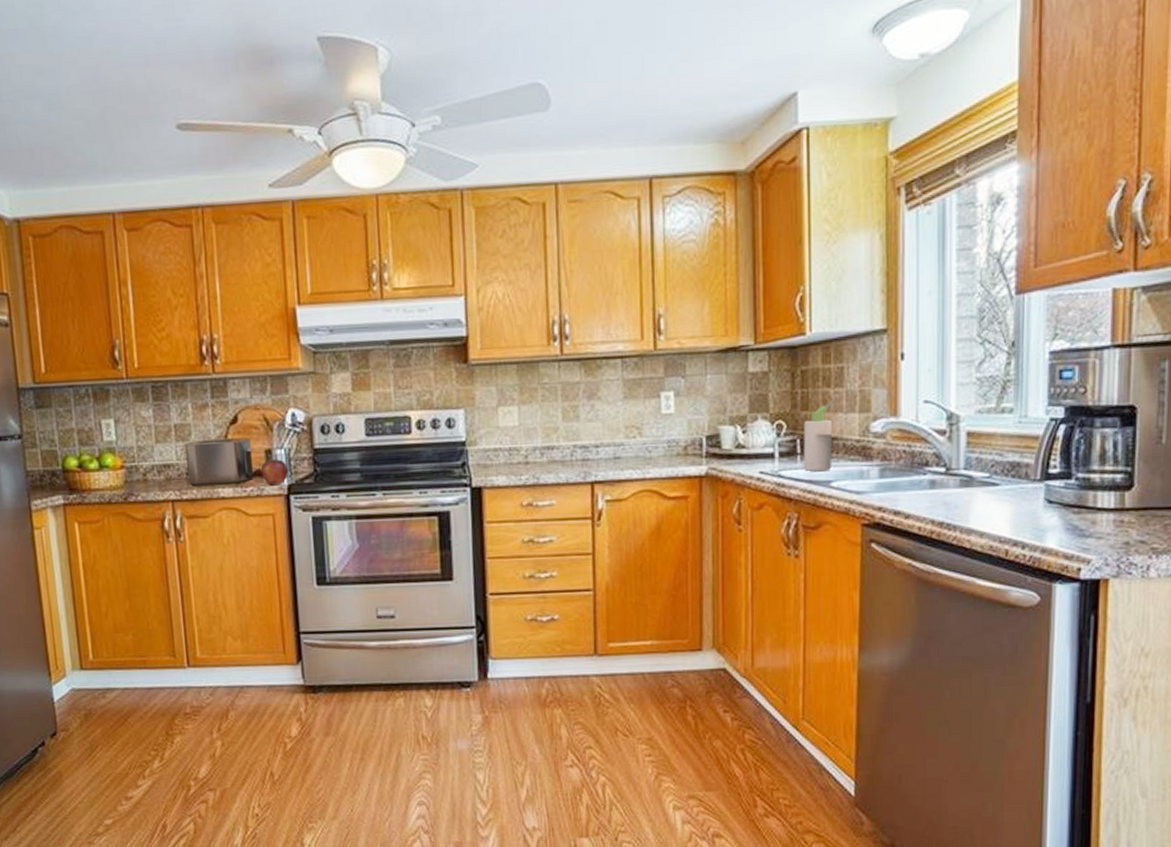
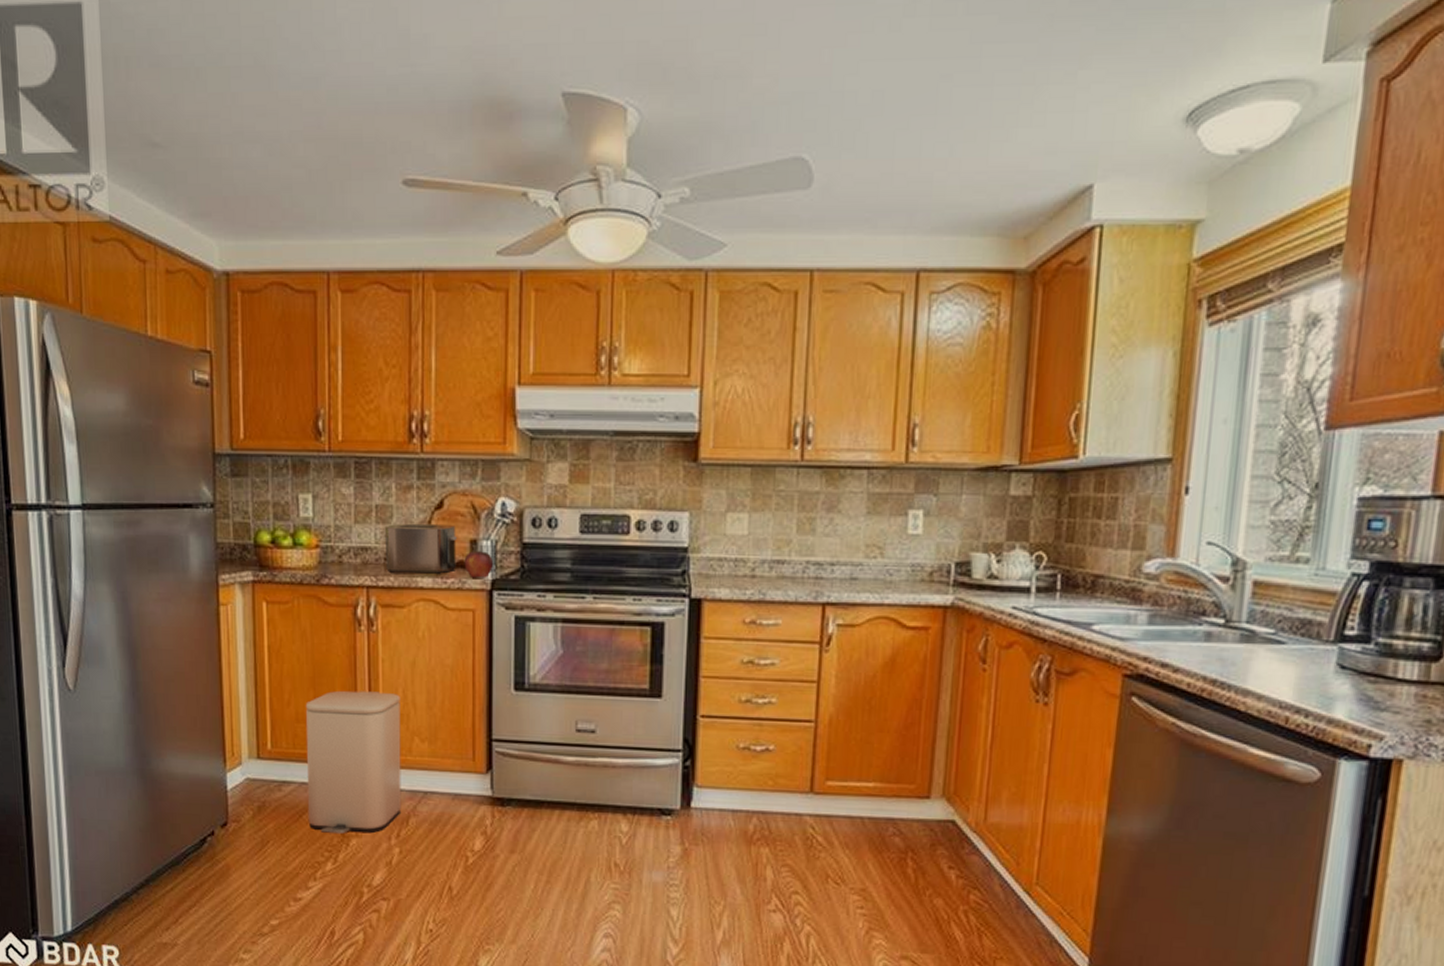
pedal bin: none [122,597,221,734] -> present [305,690,402,835]
bottle: present [803,400,834,472] -> none [1062,534,1104,612]

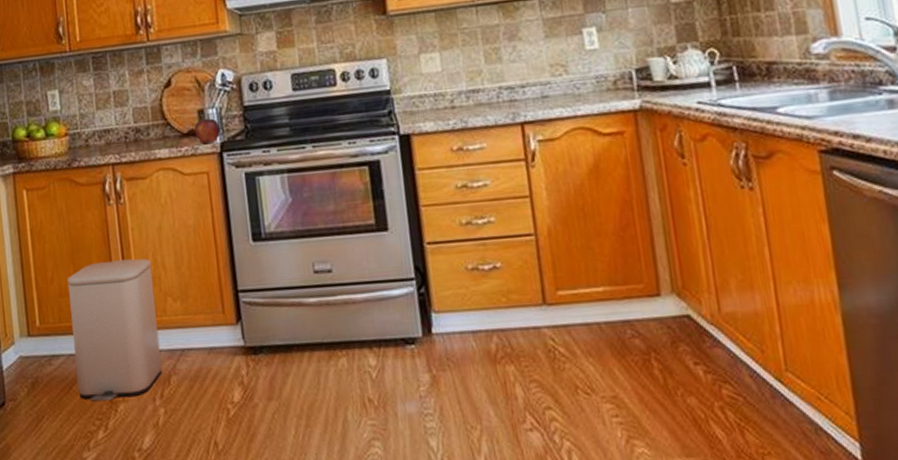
toaster: present [384,523,458,575] -> none [122,99,188,149]

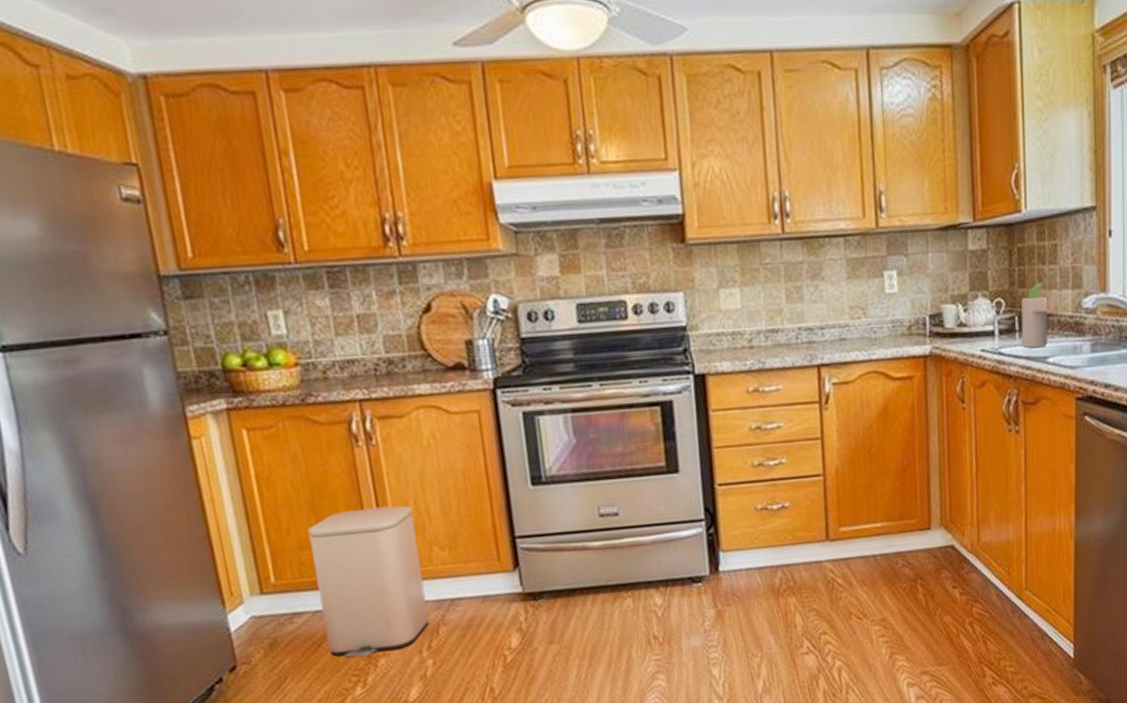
fruit: present [194,118,221,145] -> none [461,350,494,380]
bottle: none [738,24,775,98] -> present [1021,277,1049,348]

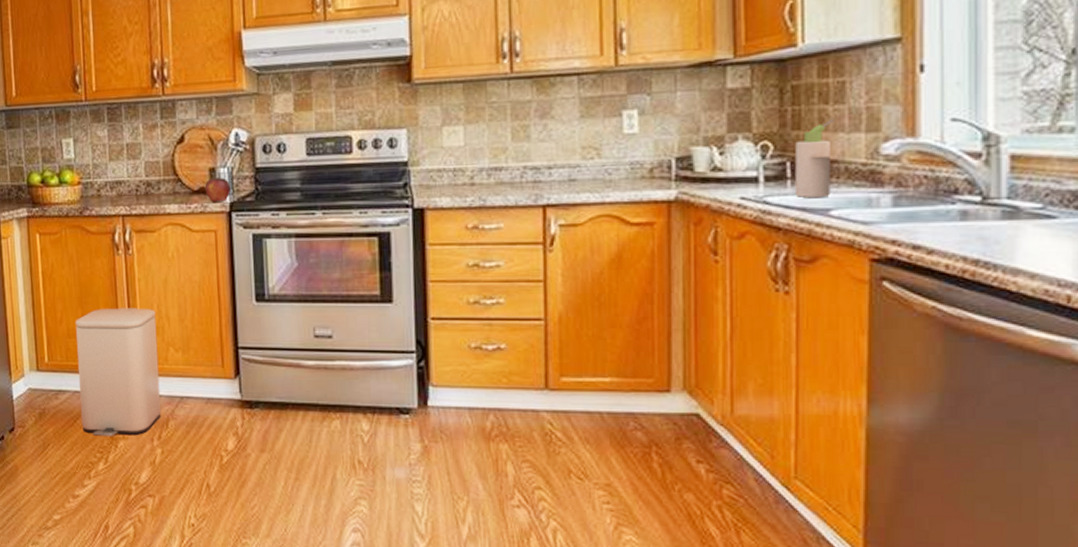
fruit: none [461,350,494,380] -> present [204,177,232,203]

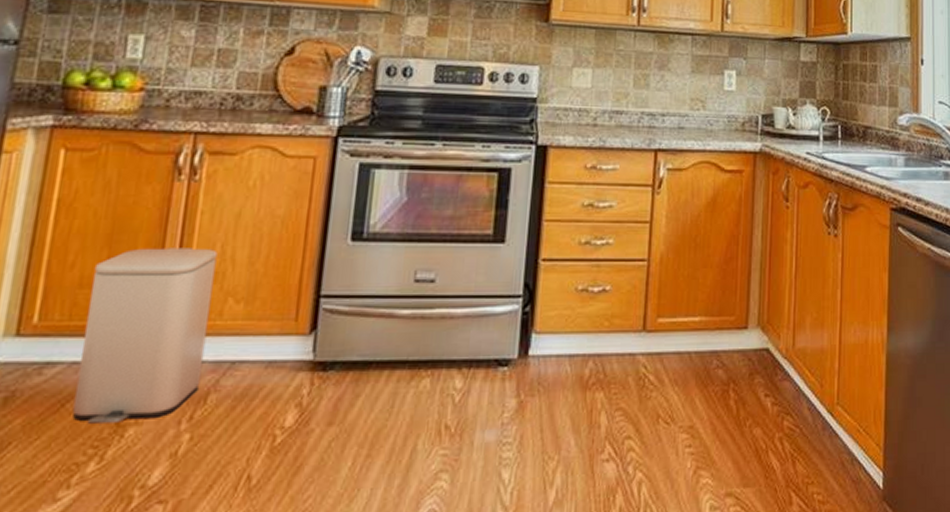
fruit: present [204,177,232,203] -> none [309,96,343,126]
bottle: present [794,119,833,199] -> none [843,93,869,157]

